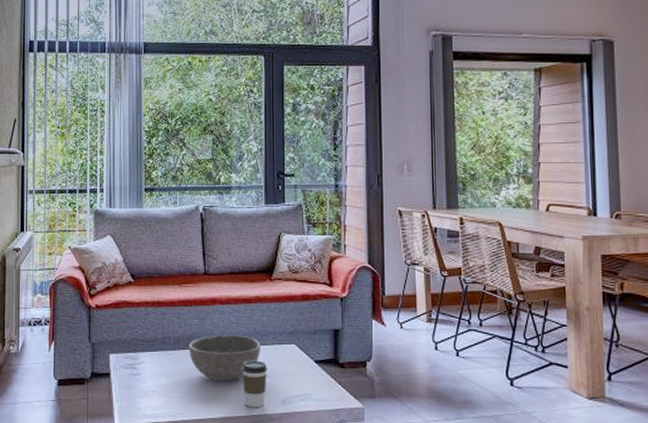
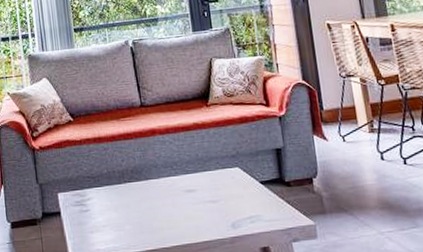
bowl: present [189,334,260,381] -> none [134,163,205,210]
coffee cup: present [242,360,267,408] -> none [188,186,215,234]

